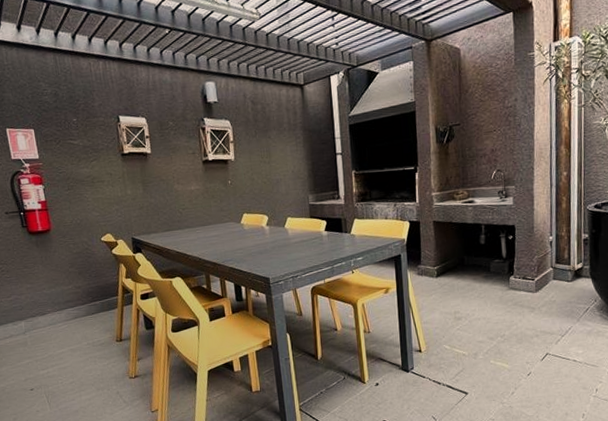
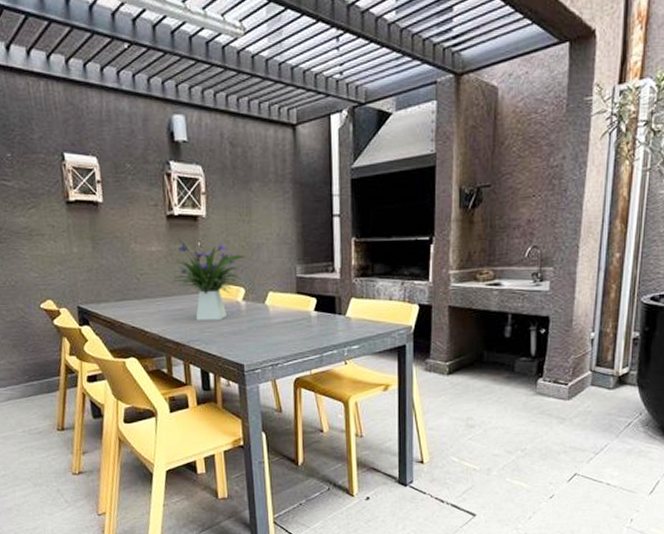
flower arrangement: none [208,178,268,244] -> present [172,238,246,320]

